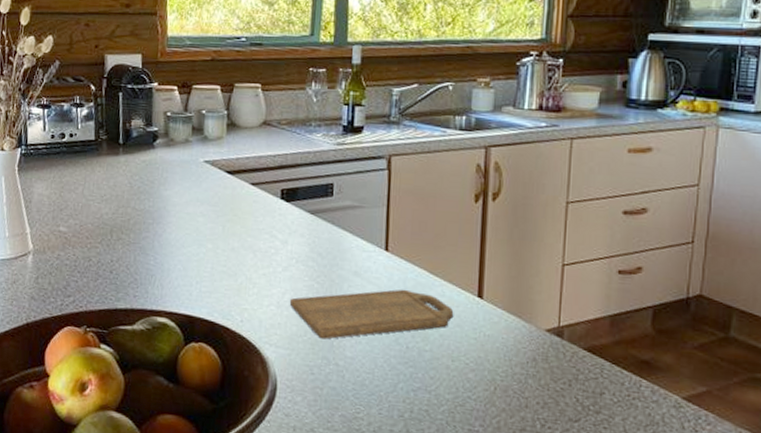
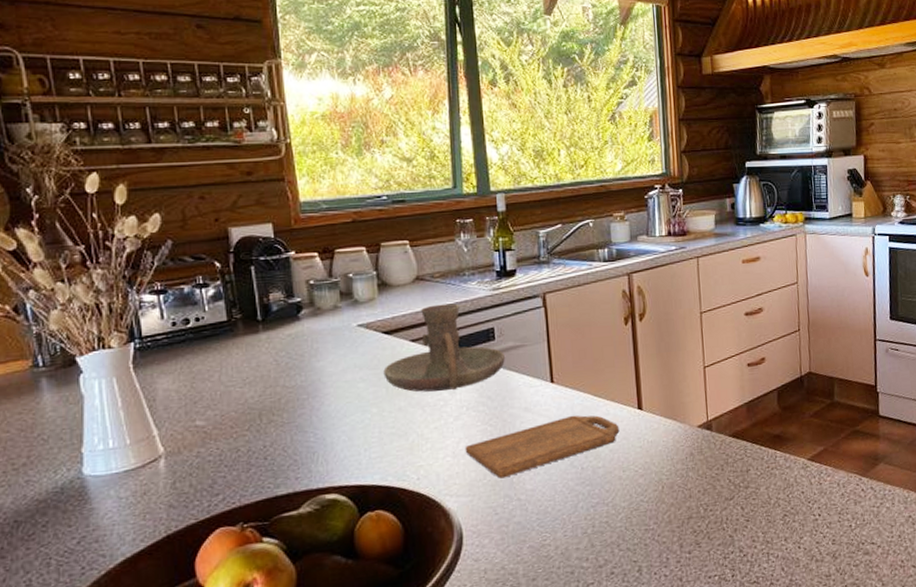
candle holder: none [222,151,341,241] -> present [383,303,505,392]

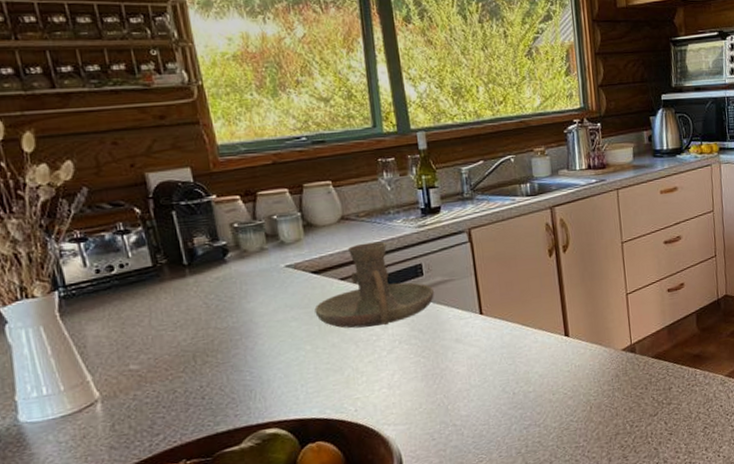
cutting board: present [465,415,620,479] -> none [399,343,548,407]

